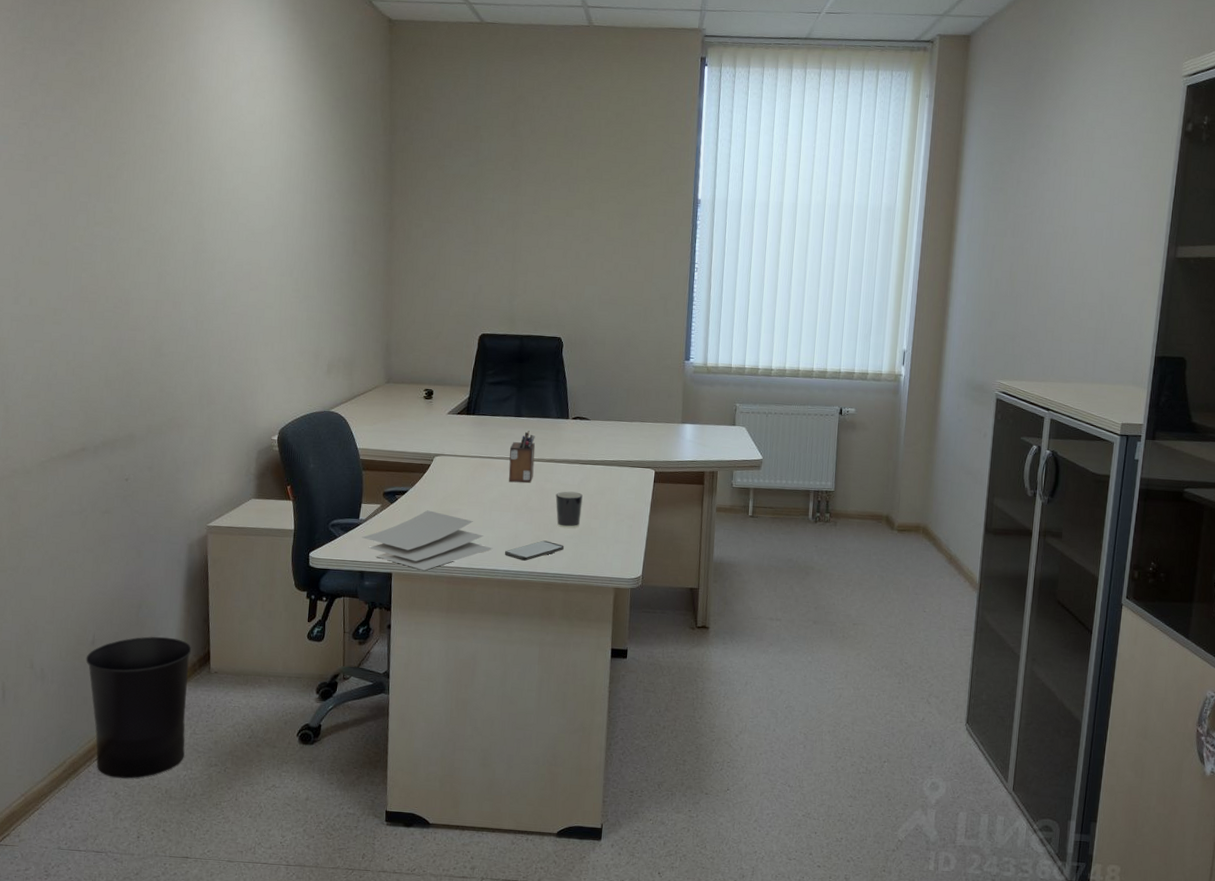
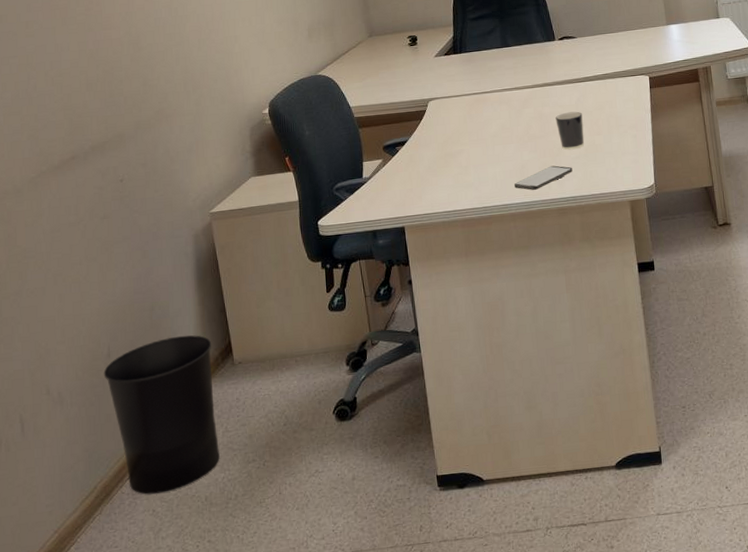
papers: present [362,510,493,571] -> none [368,156,502,219]
desk organizer: present [508,431,536,484] -> none [502,59,530,114]

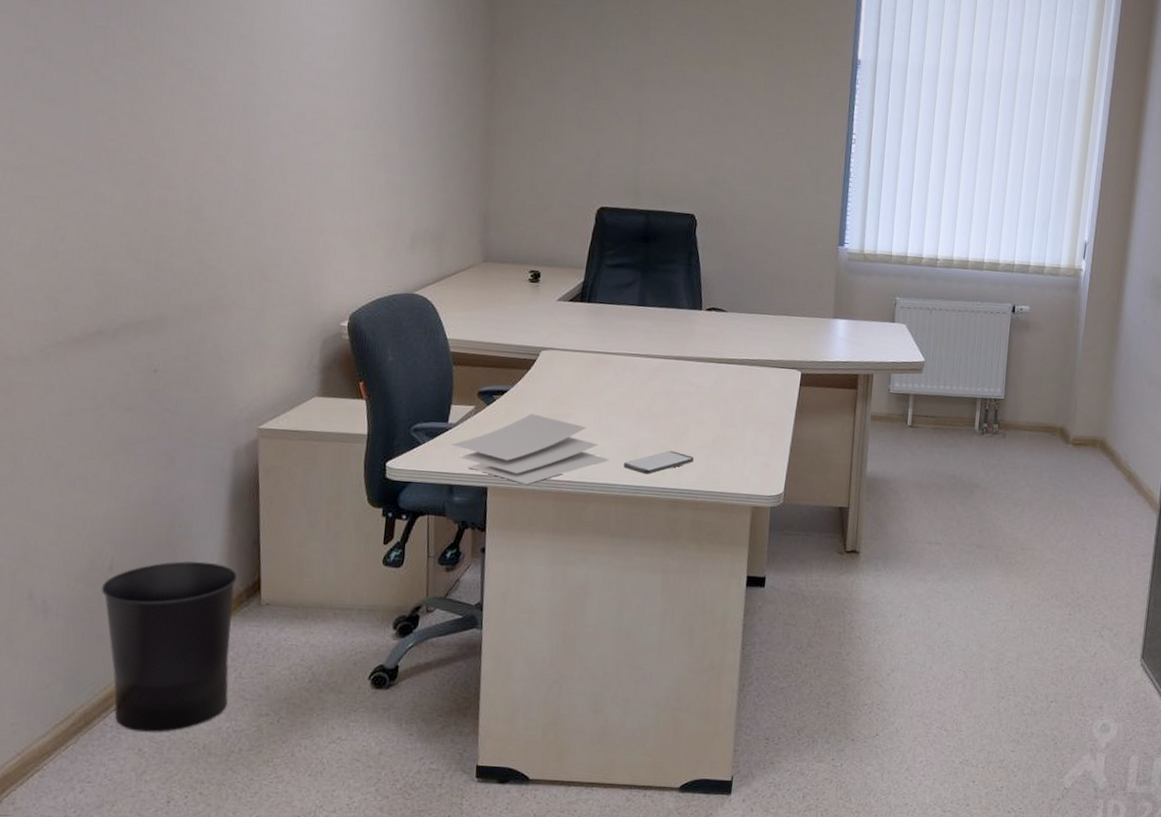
papers: none [368,156,502,219] -> present [451,413,610,485]
mug: present [555,111,585,150] -> none [684,394,717,438]

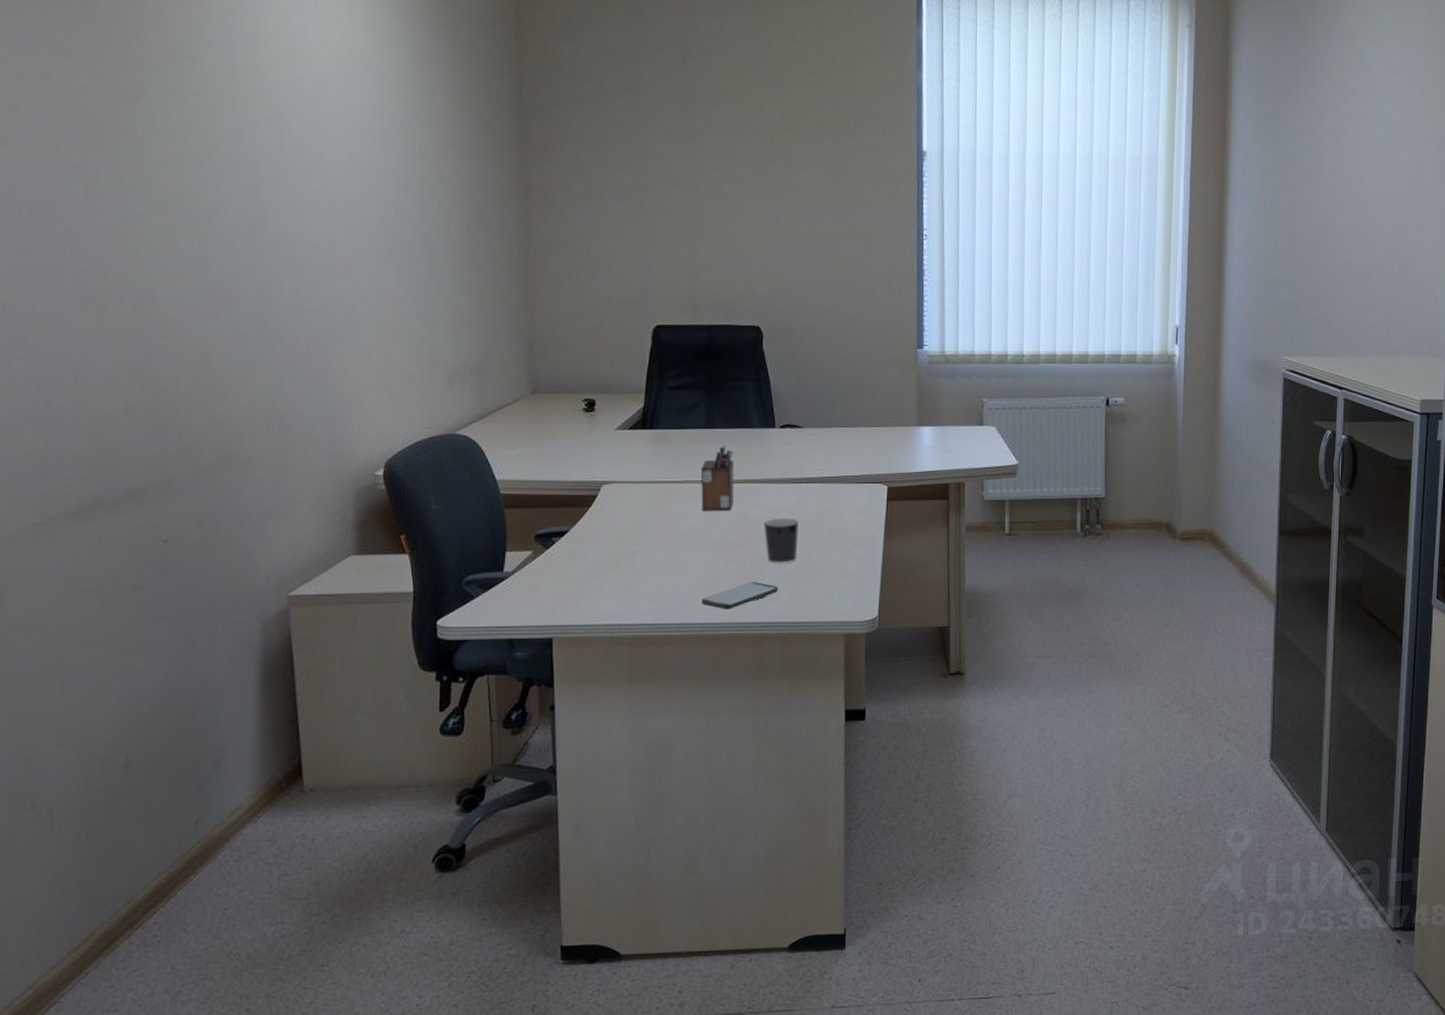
waste bin: present [101,561,238,732] -> none [116,749,275,947]
papers: present [451,413,610,485] -> none [509,554,686,632]
desk organizer: none [629,322,662,385] -> present [700,445,735,512]
mug: none [684,394,717,438] -> present [764,518,798,565]

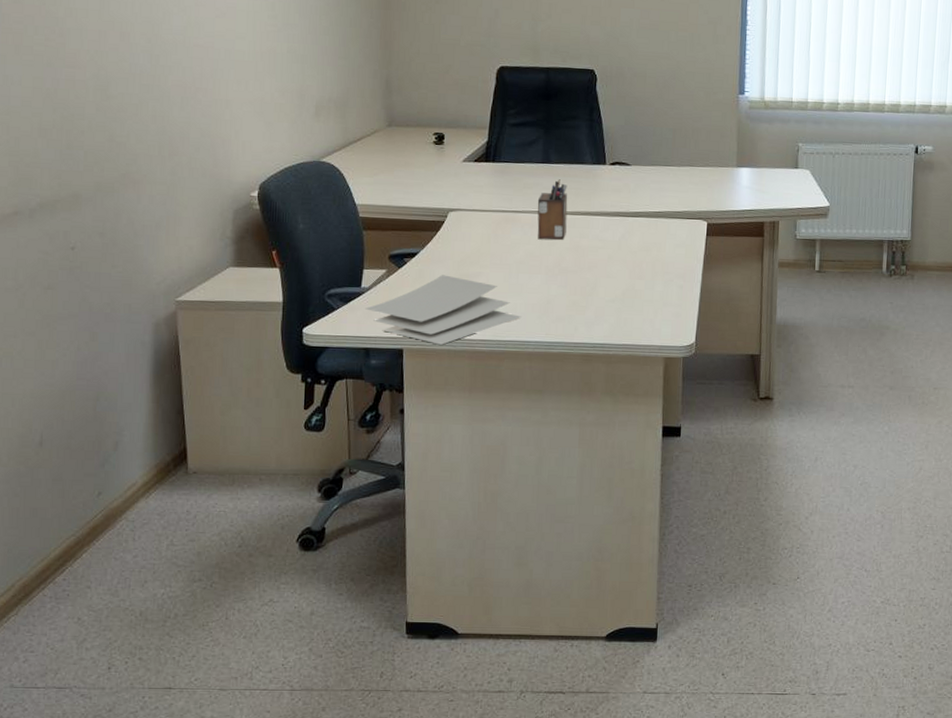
papers: none [509,554,686,632] -> present [365,275,522,345]
smartphone: present [702,582,778,609] -> none [536,306,605,330]
mug: present [764,518,798,565] -> none [593,248,625,292]

